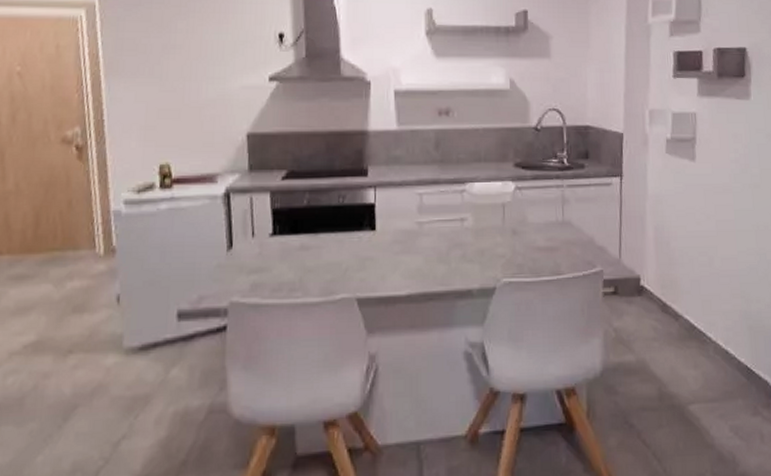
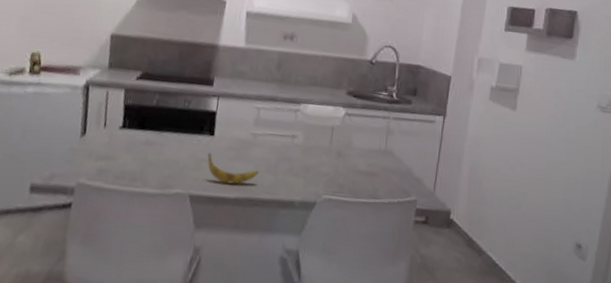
banana: none [371,250,430,281] -> present [207,153,259,185]

